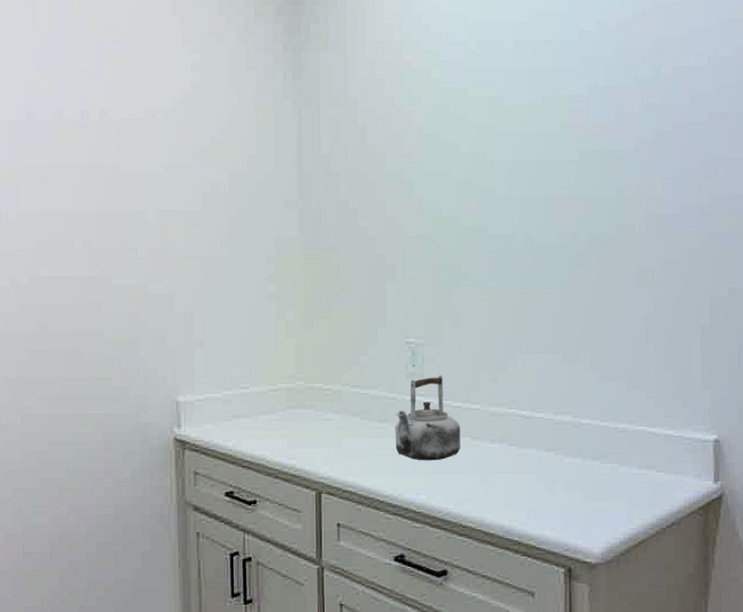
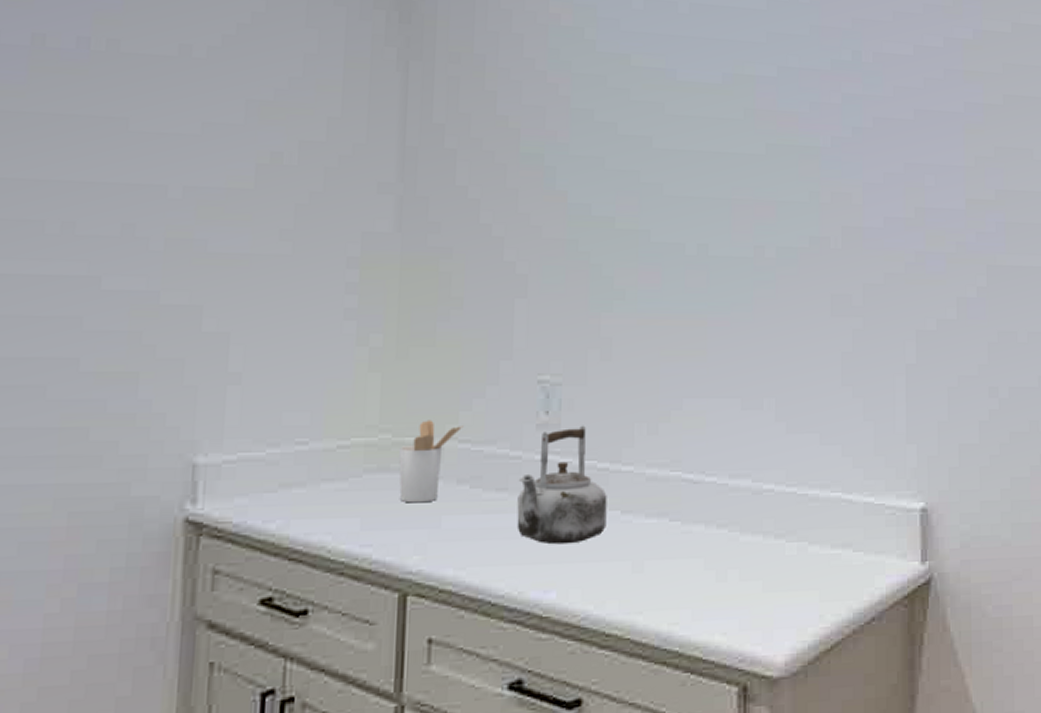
utensil holder: none [311,371,354,430] -> present [399,420,464,503]

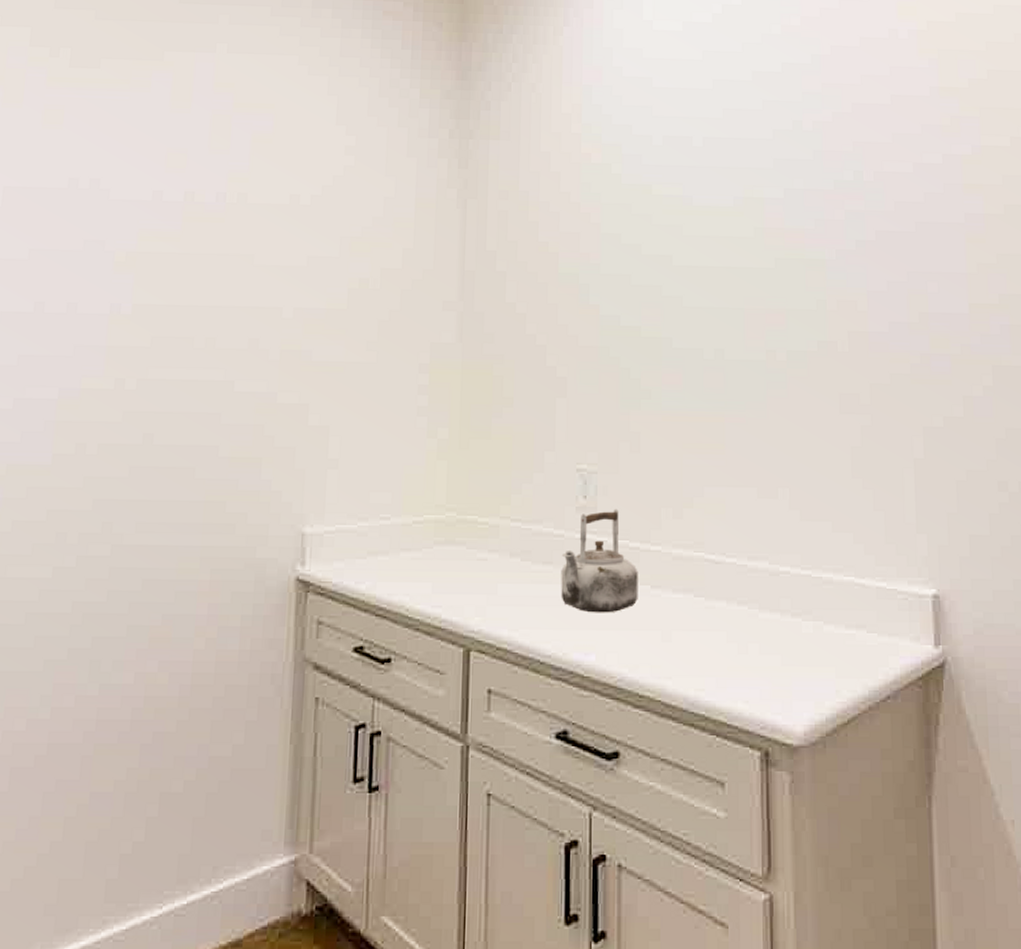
utensil holder: present [399,420,464,503] -> none [462,501,515,572]

